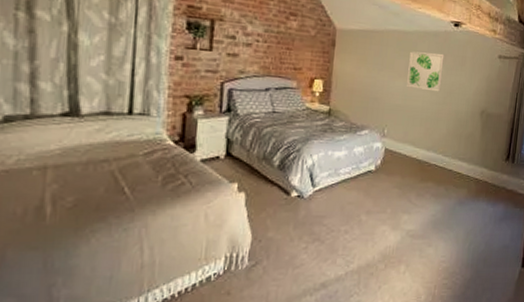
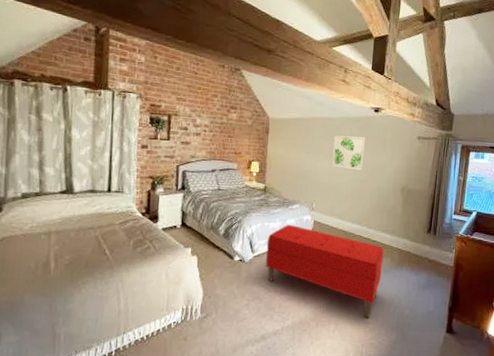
bench: none [328,153,461,257] -> present [266,225,384,319]

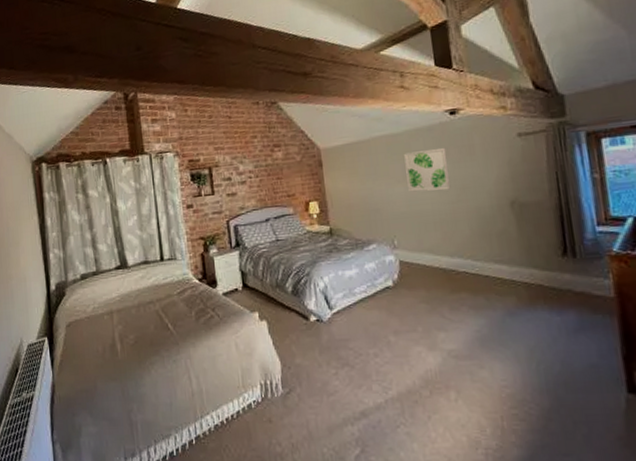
bench: present [266,225,384,319] -> none [345,270,508,380]

